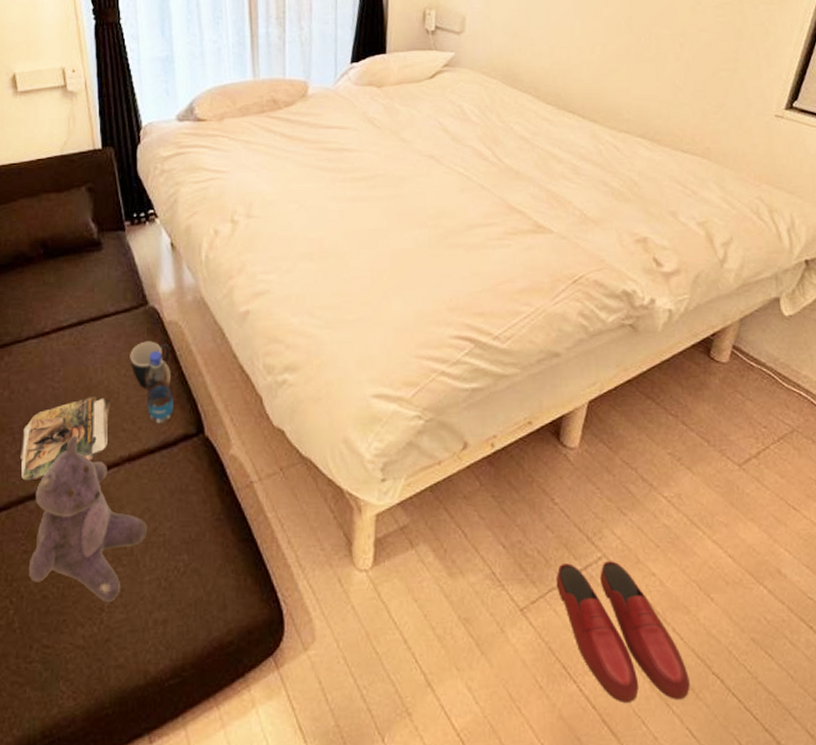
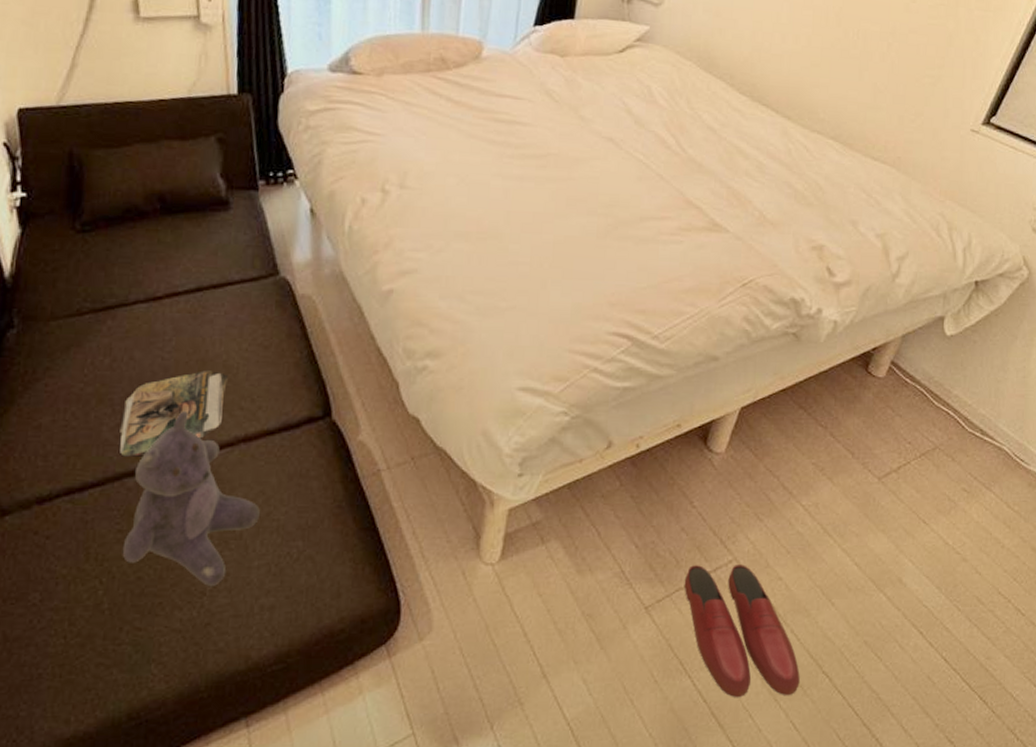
mug: present [130,341,170,389] -> none [253,314,301,366]
bottle: present [144,350,175,425] -> none [268,325,301,406]

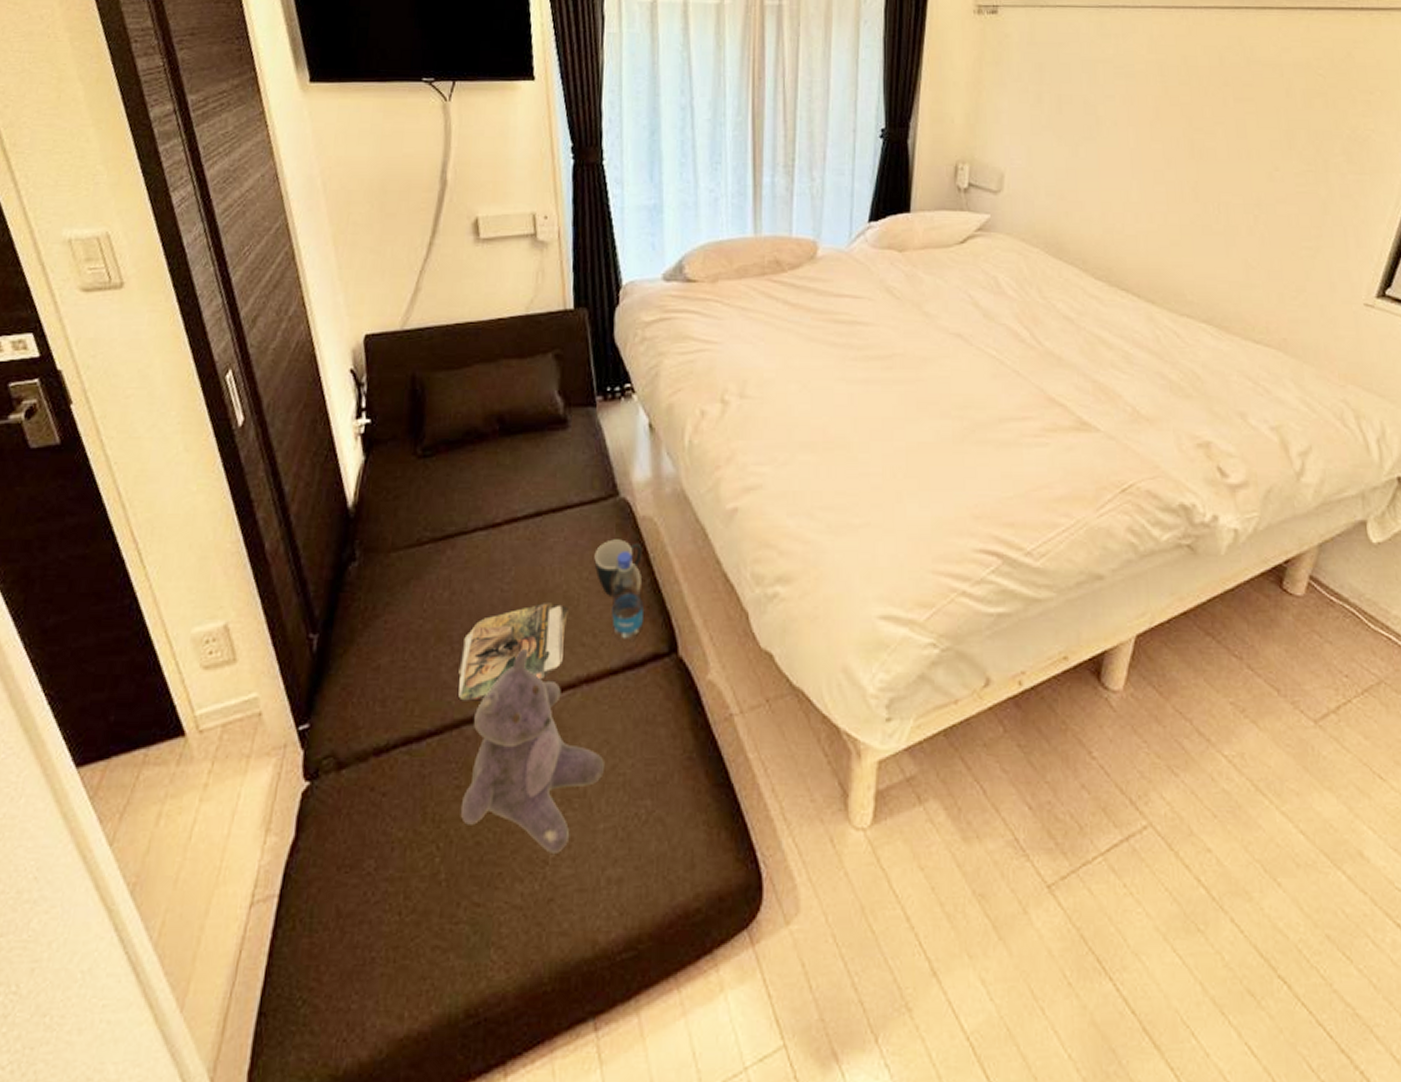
mug: none [253,314,301,366] -> present [594,539,642,596]
bottle: none [268,325,301,406] -> present [610,550,644,641]
slippers: present [685,564,800,697] -> none [1092,832,1250,1008]

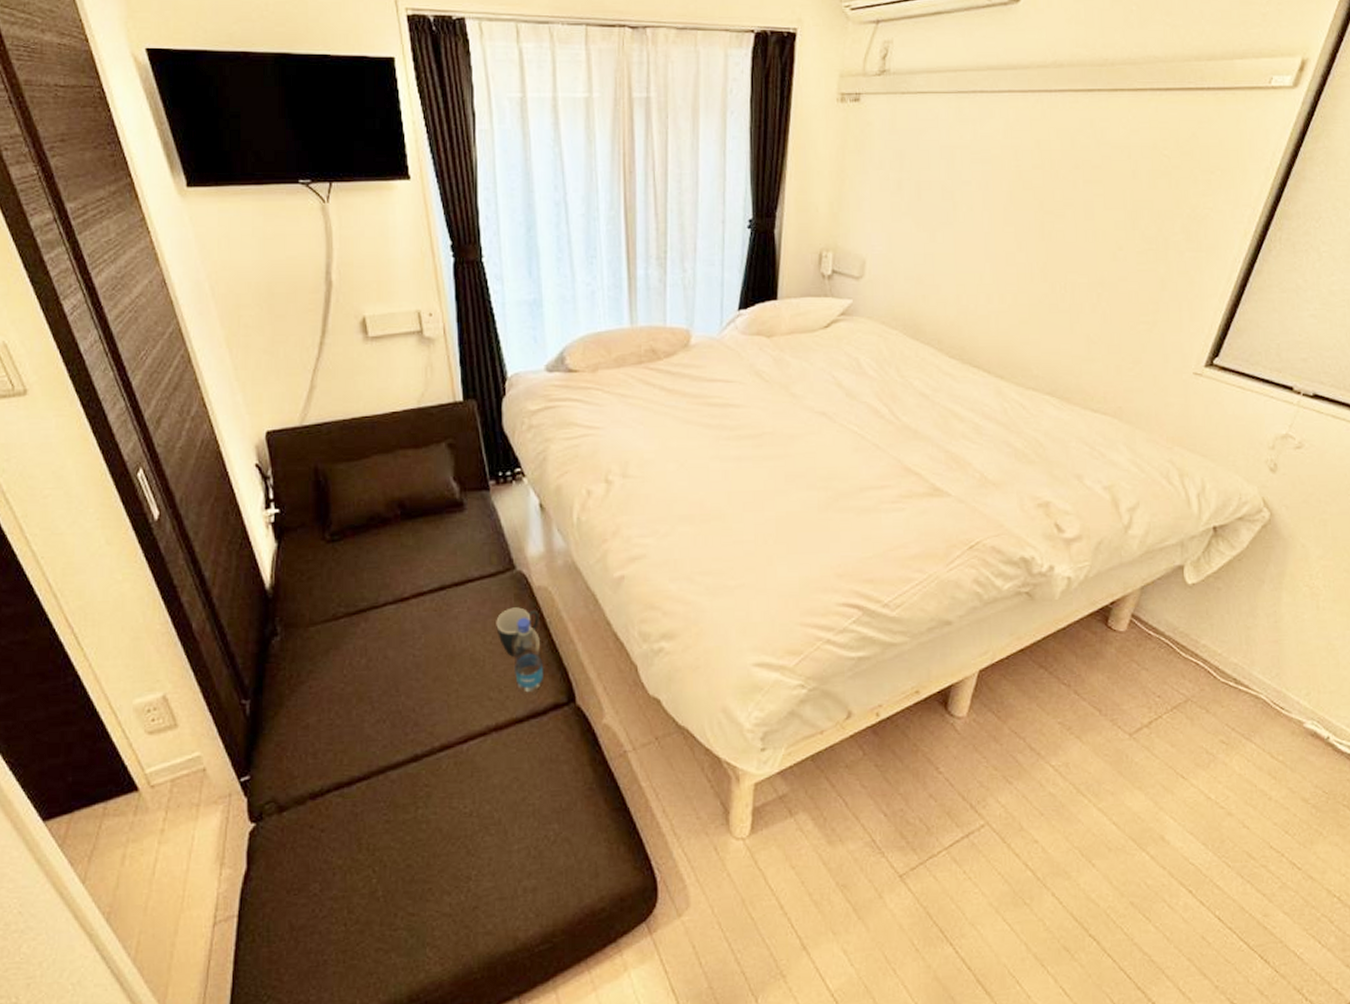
magazine: present [458,603,568,701] -> none [380,664,475,751]
stuffed animal: present [460,650,604,853] -> none [391,705,515,871]

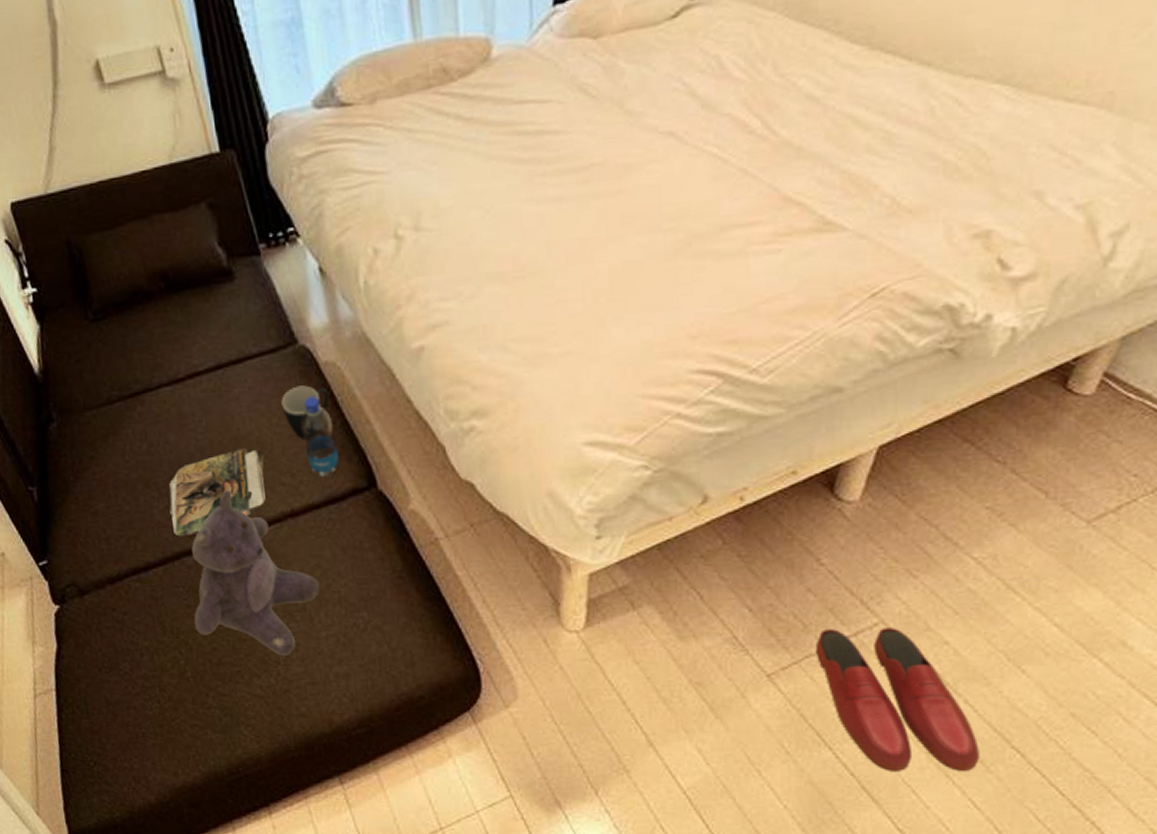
magazine: none [380,664,475,751] -> present [169,448,266,537]
stuffed animal: none [391,705,515,871] -> present [191,491,320,656]
slippers: none [938,829,1066,964] -> present [817,628,979,771]

